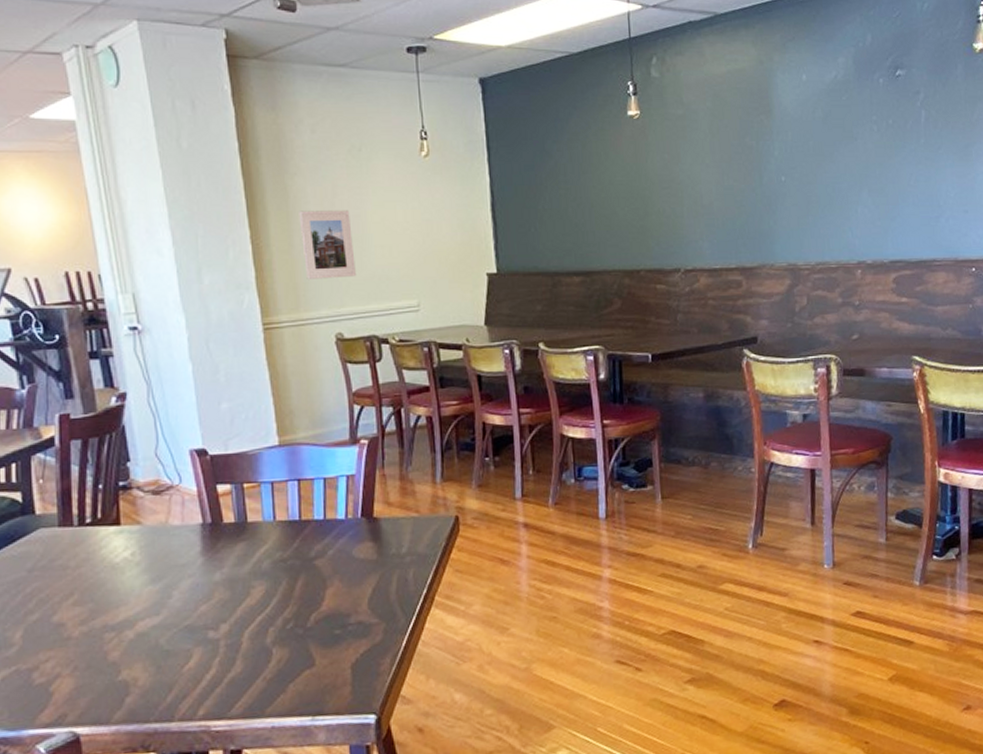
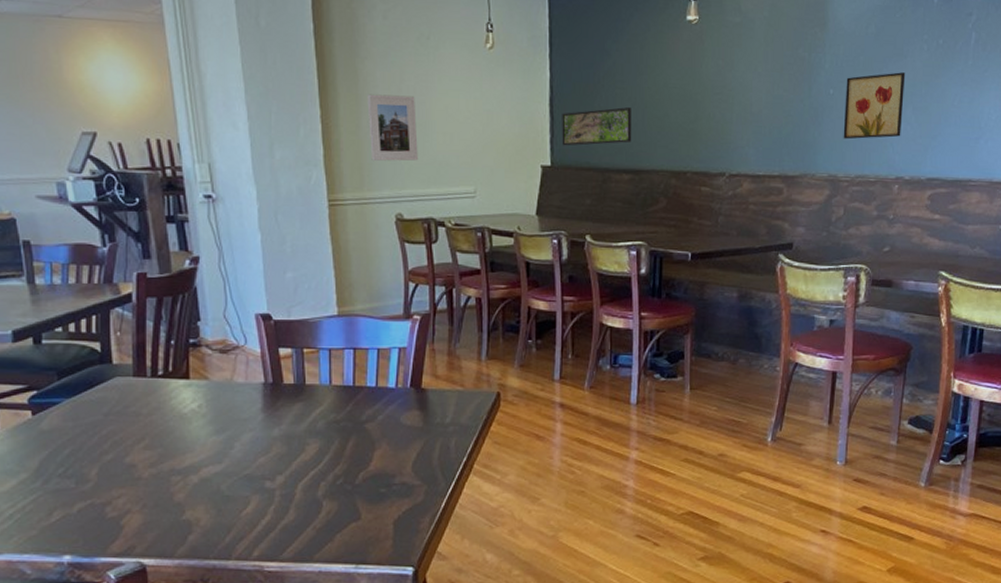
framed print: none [505,207,581,252] -> present [562,106,632,146]
wall art: none [797,155,859,226] -> present [843,72,906,140]

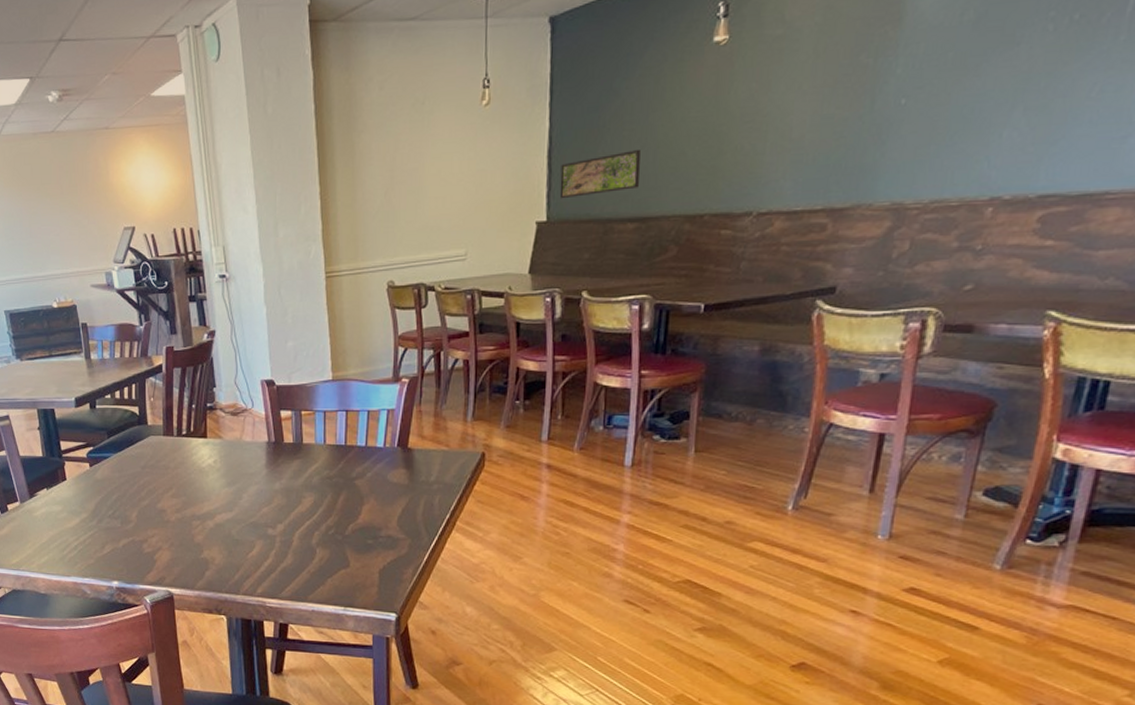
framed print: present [367,94,418,161] -> none [363,164,410,231]
wall art: present [843,72,906,140] -> none [915,64,1016,158]

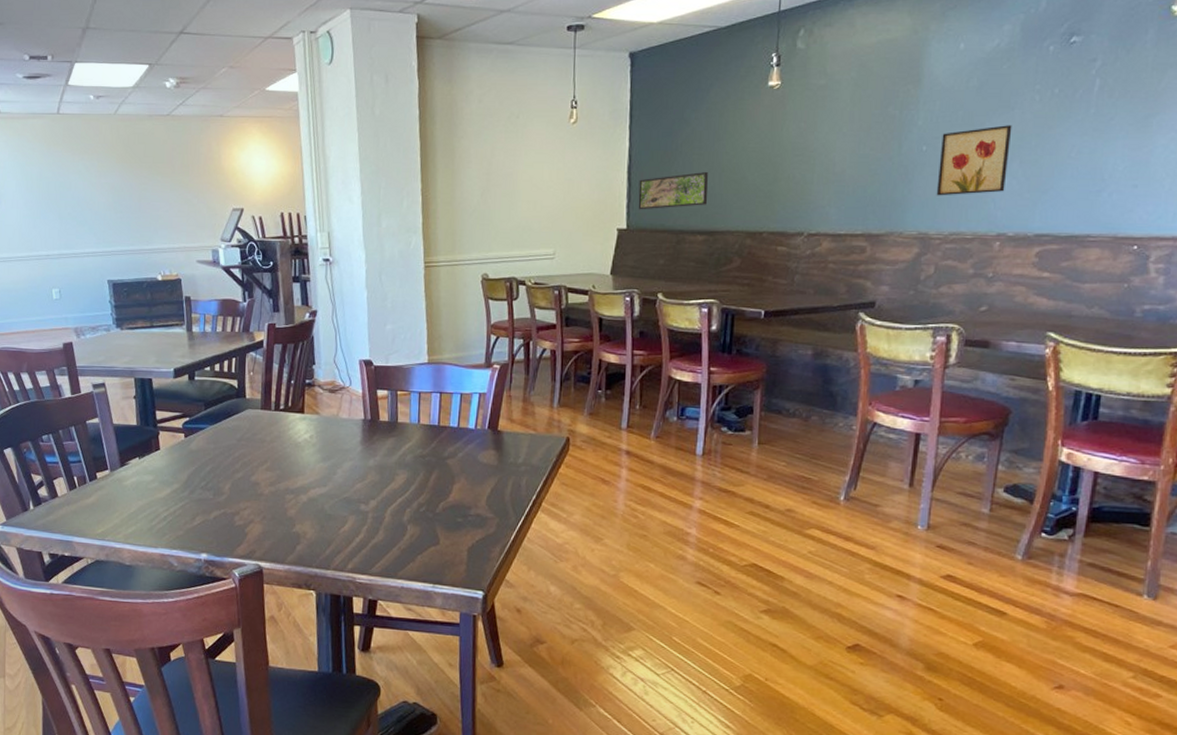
wall art: none [915,64,1016,158] -> present [936,125,1012,196]

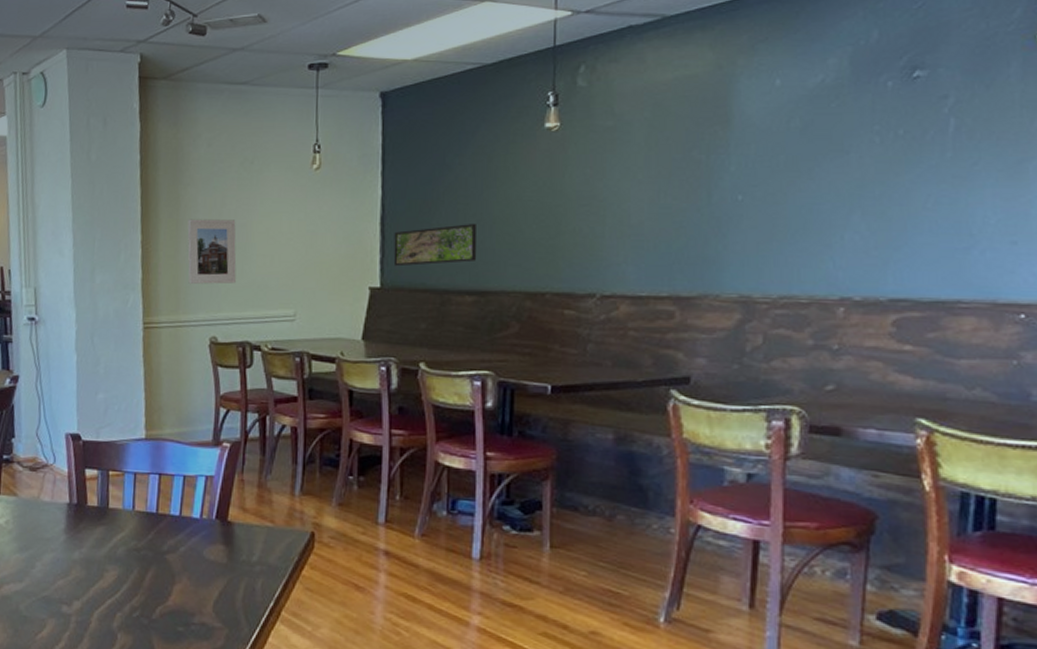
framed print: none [461,169,505,227] -> present [187,219,237,284]
wall art: present [936,125,1012,196] -> none [758,171,849,253]

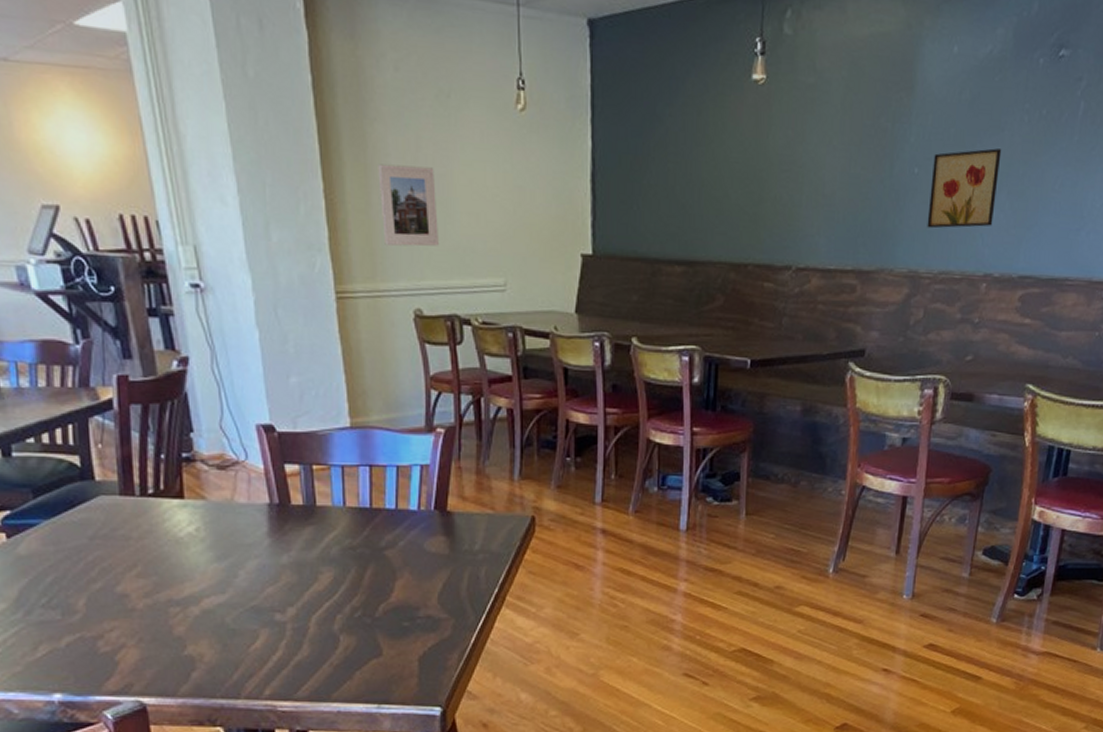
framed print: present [393,223,477,267] -> none [605,184,686,232]
wall art: none [758,171,849,253] -> present [927,148,1002,229]

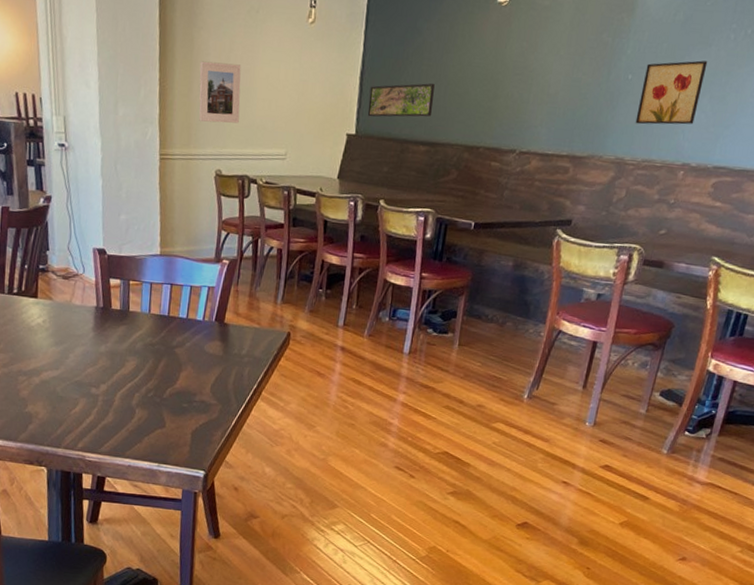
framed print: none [605,184,686,232] -> present [367,83,435,117]

